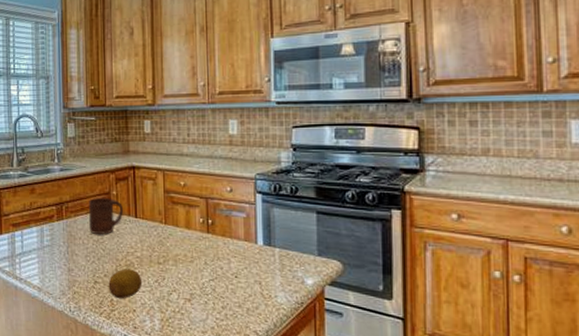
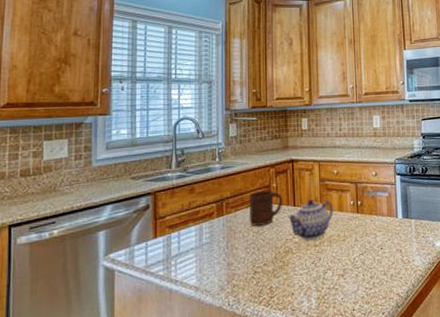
fruit: present [108,268,143,299] -> none [268,254,300,285]
teapot: none [128,211,179,257] -> present [287,198,333,241]

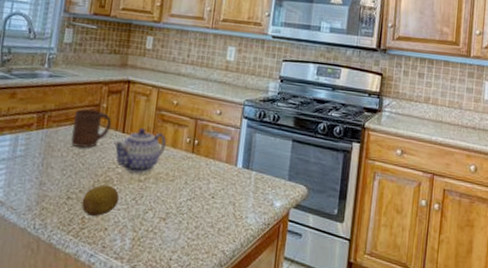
fruit: none [268,254,300,285] -> present [82,184,120,217]

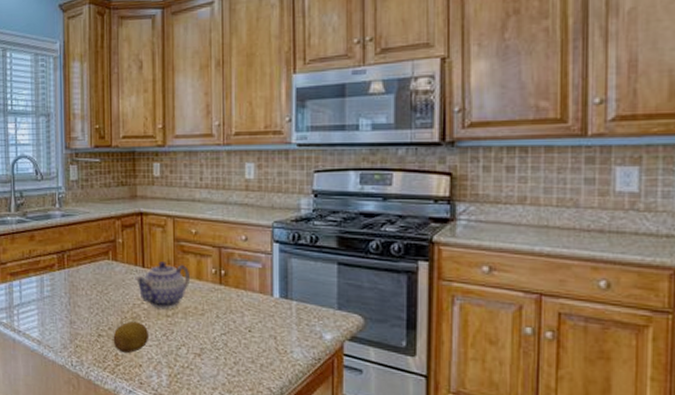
cup: present [71,109,112,148] -> none [93,245,130,285]

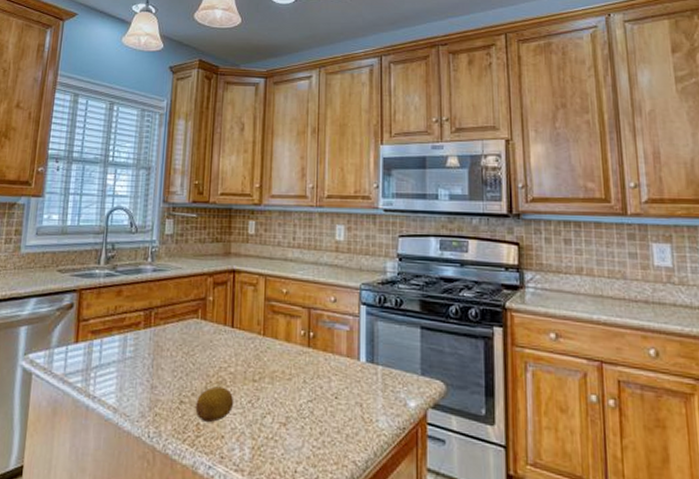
teapot: present [135,260,190,309] -> none [223,320,279,373]

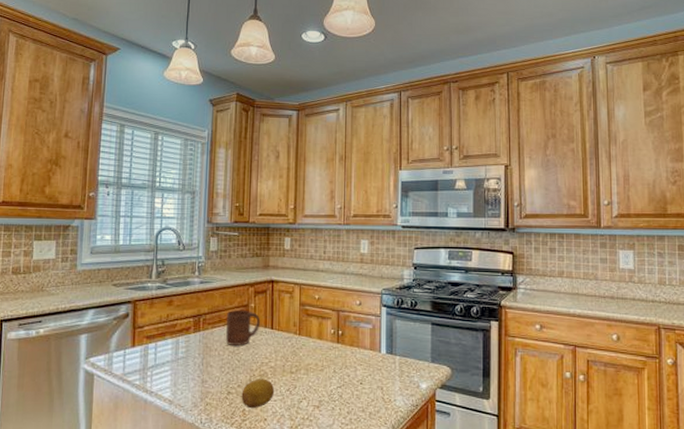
cup: none [180,303,220,346] -> present [226,309,261,345]

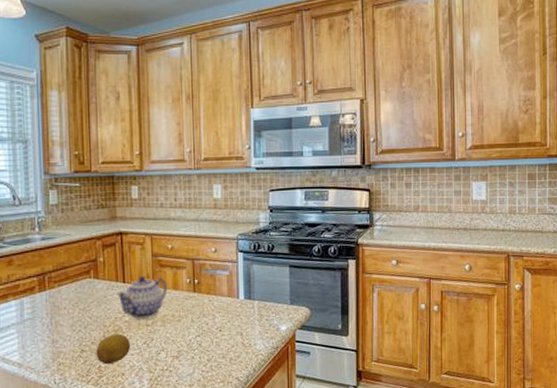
cup: present [226,309,261,345] -> none [74,264,112,303]
teapot: none [264,323,312,367] -> present [116,275,167,320]

